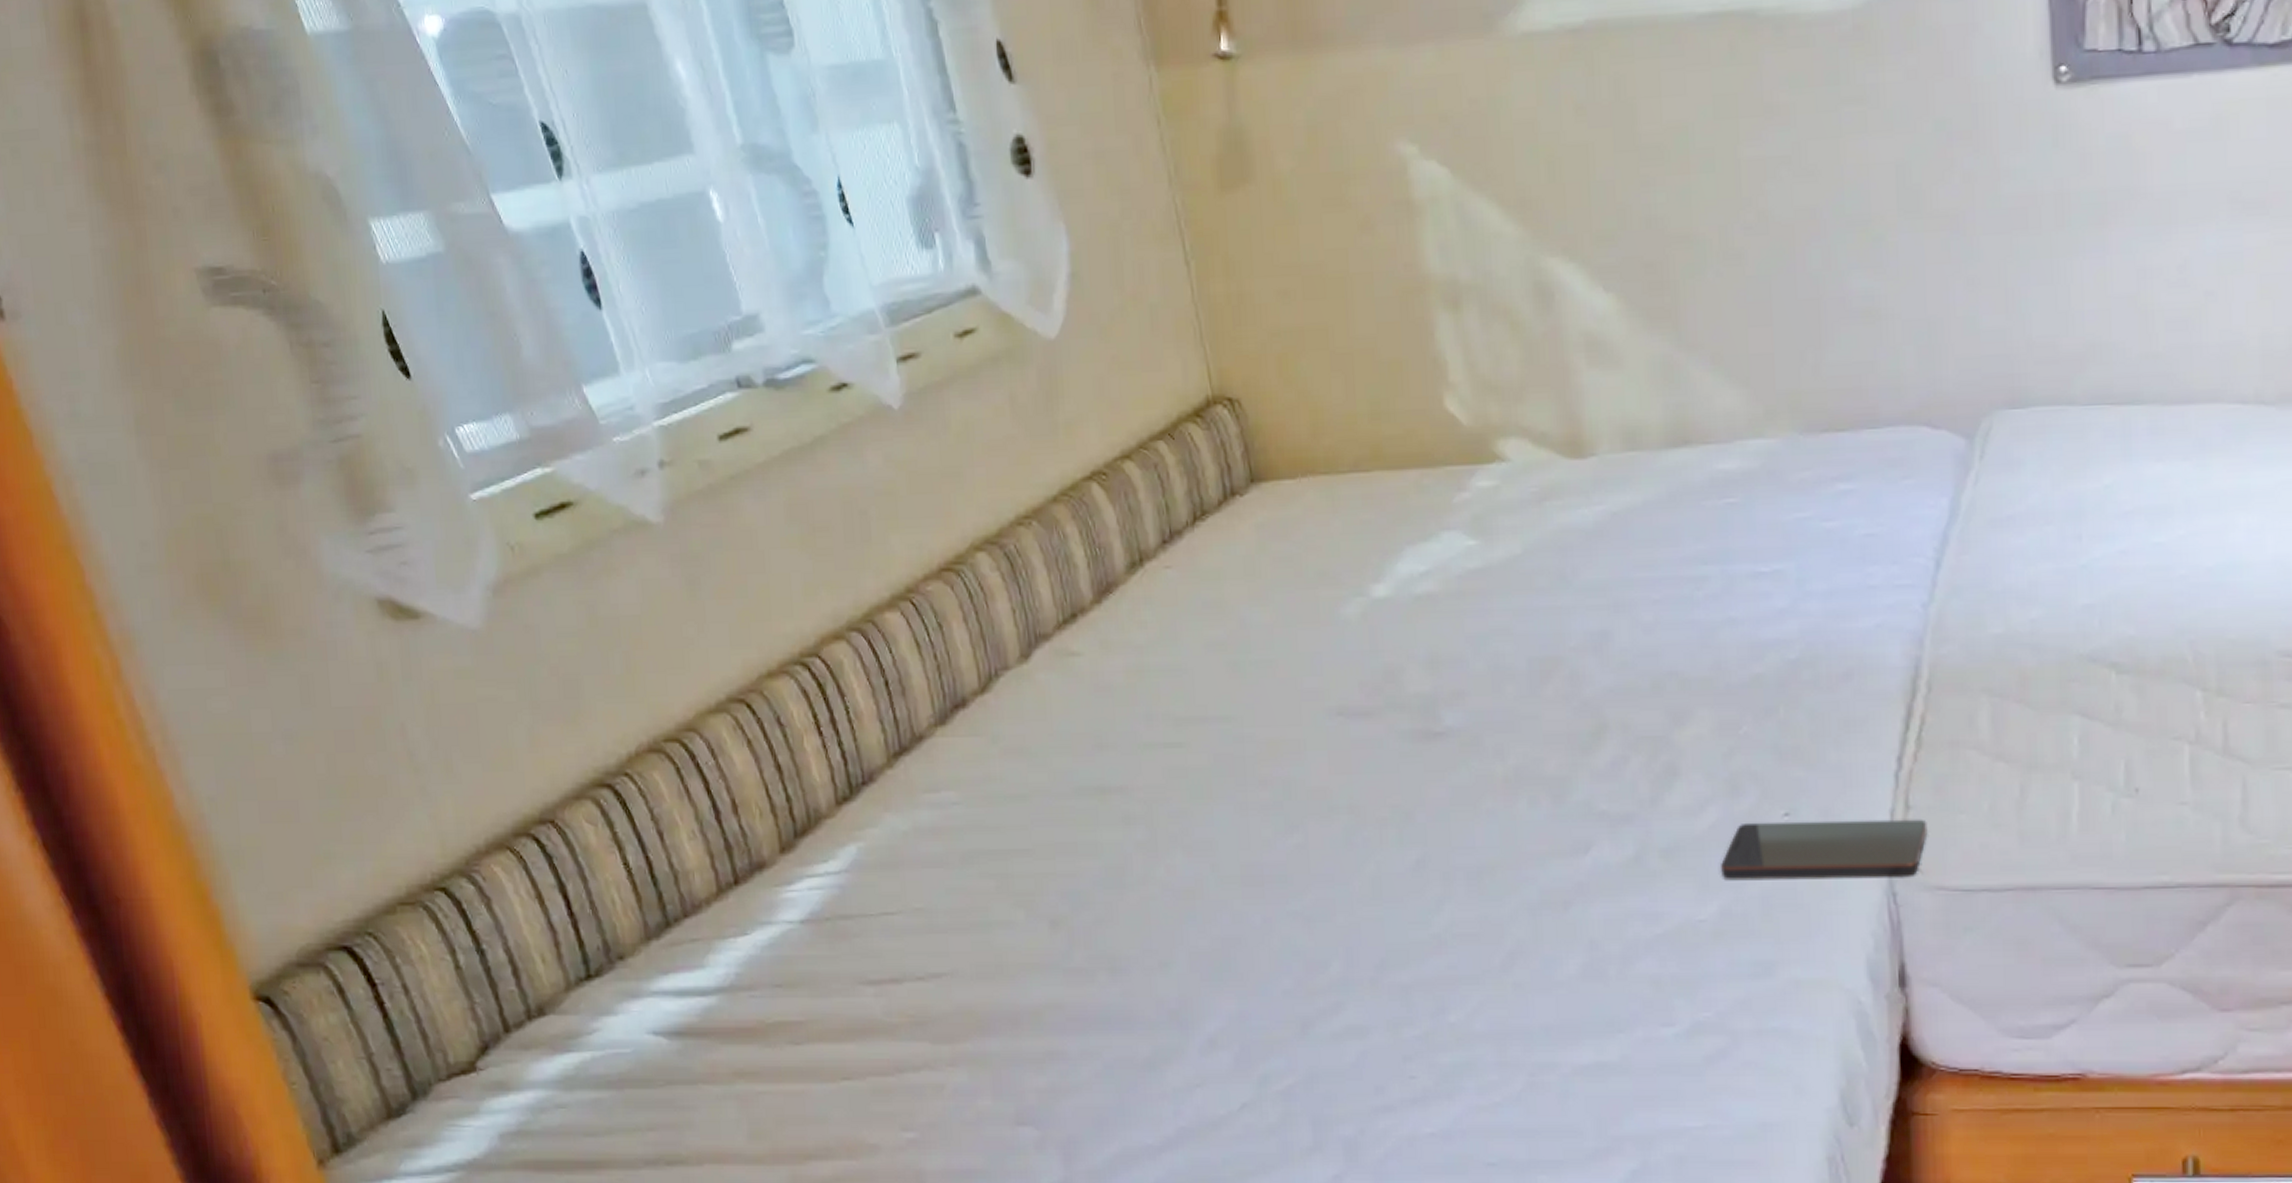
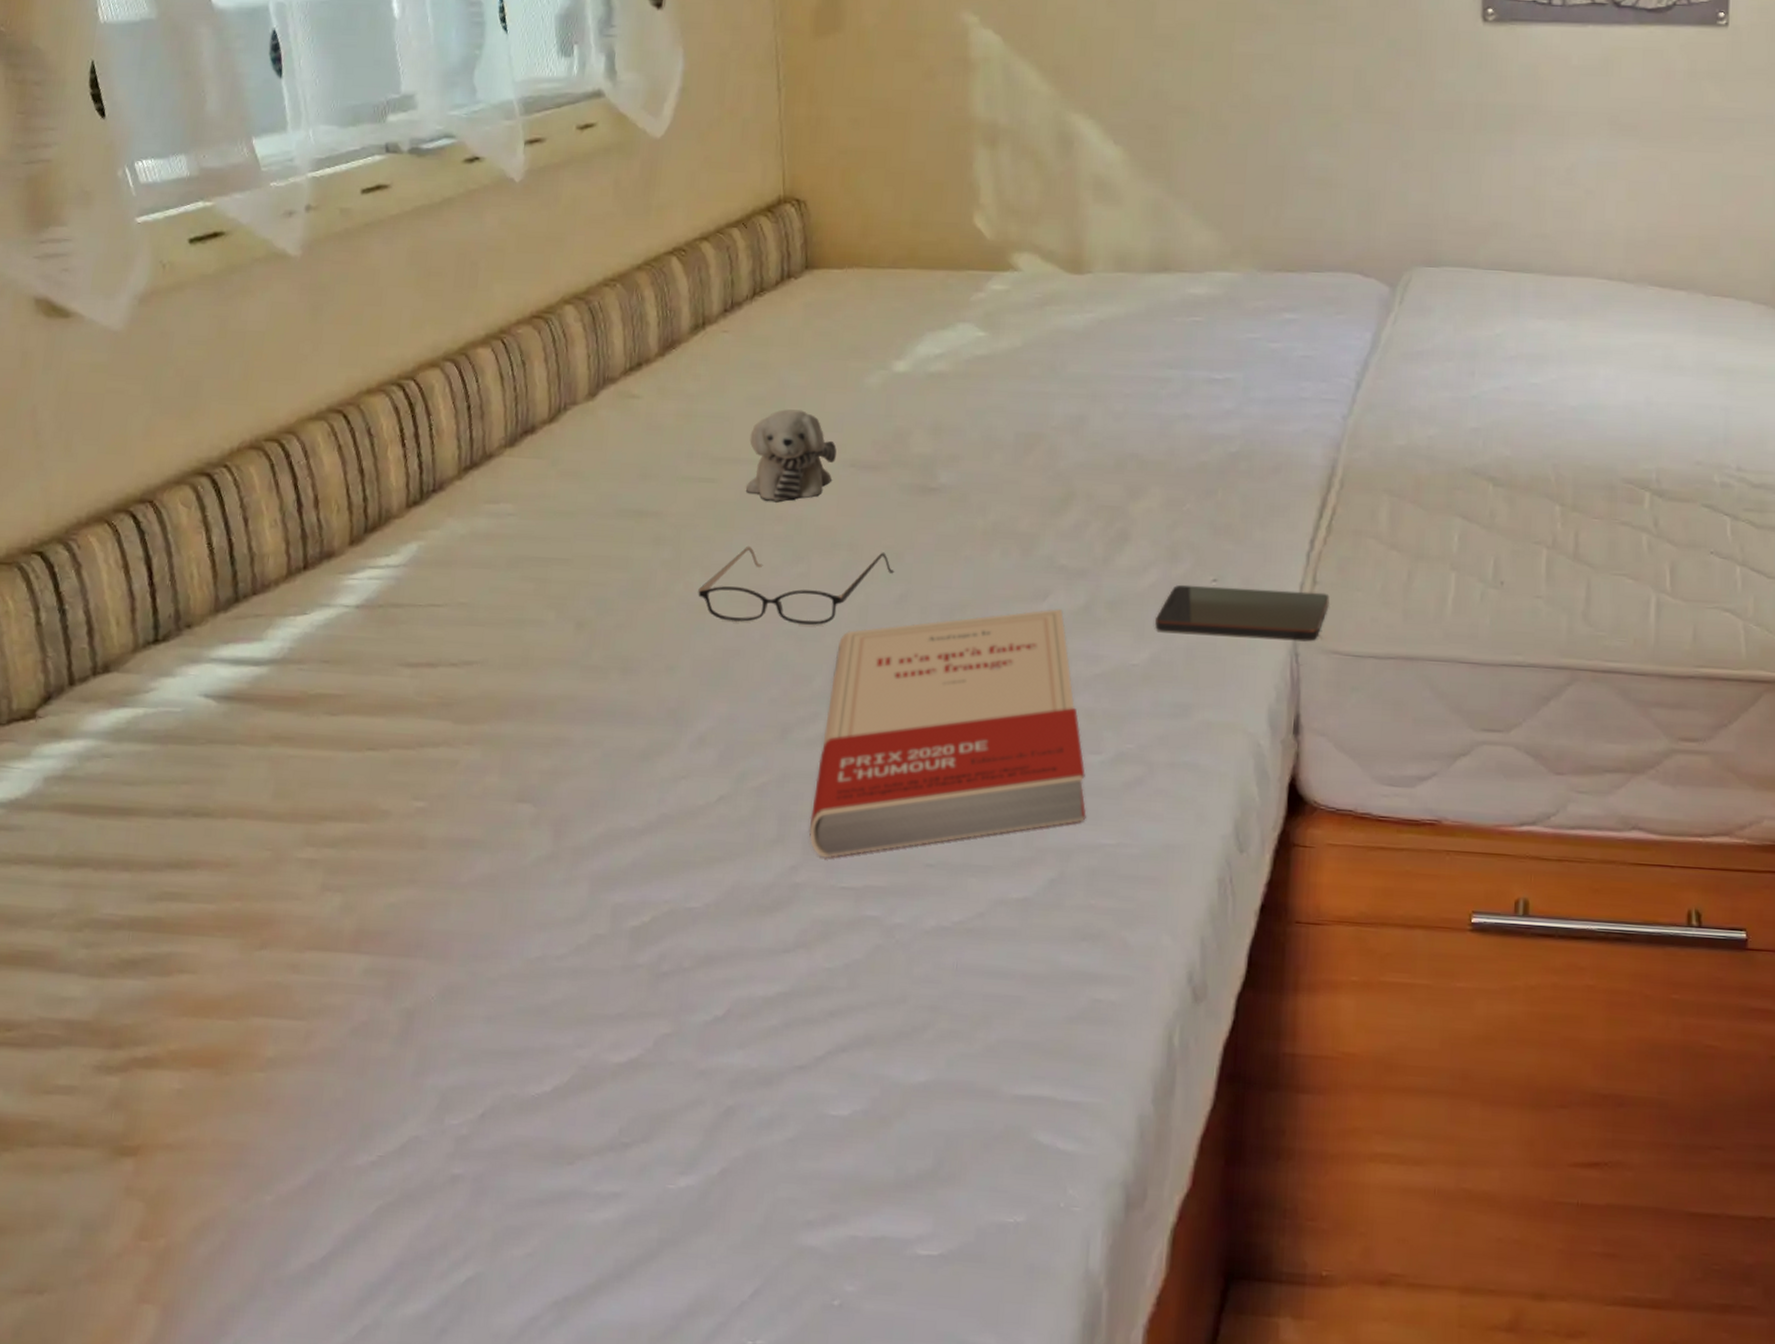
eyeglasses: none [1182,812,1406,906] -> present [698,545,895,625]
plush toy: none [1215,653,1319,766] -> present [745,409,837,504]
book: none [1348,862,1665,1164] -> present [809,609,1086,858]

